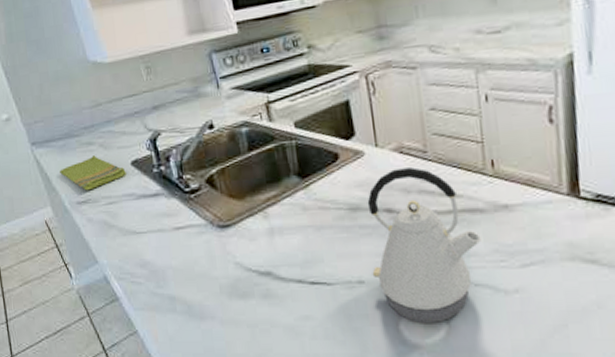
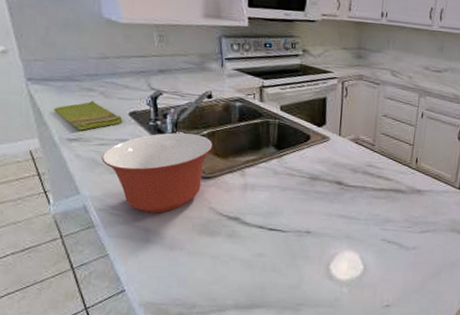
mixing bowl: none [112,175,226,277] -> present [102,132,213,213]
kettle: present [367,167,481,323] -> none [317,154,399,265]

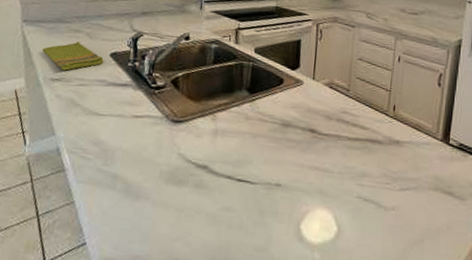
mixing bowl: present [102,132,213,213] -> none [79,74,187,158]

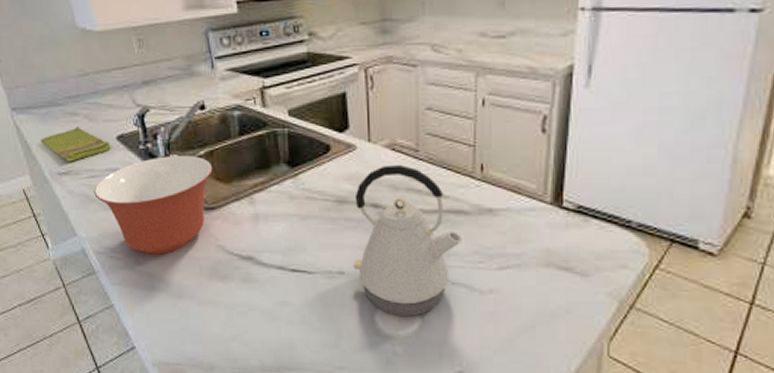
mixing bowl: none [79,74,187,158] -> present [94,156,213,255]
kettle: none [288,99,376,227] -> present [353,165,463,316]

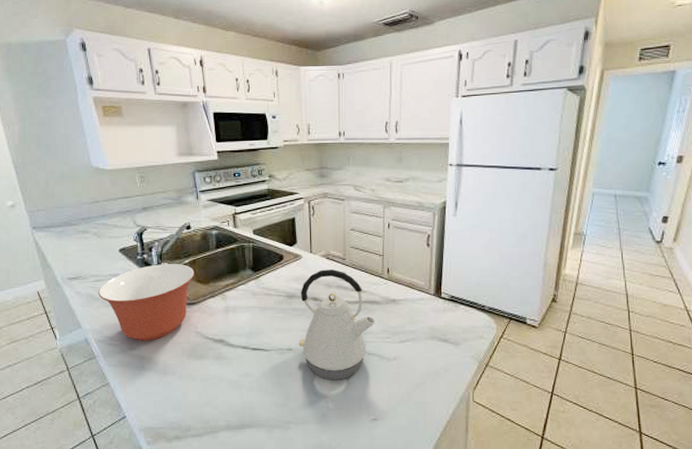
dish towel: present [41,127,111,162] -> none [56,242,114,269]

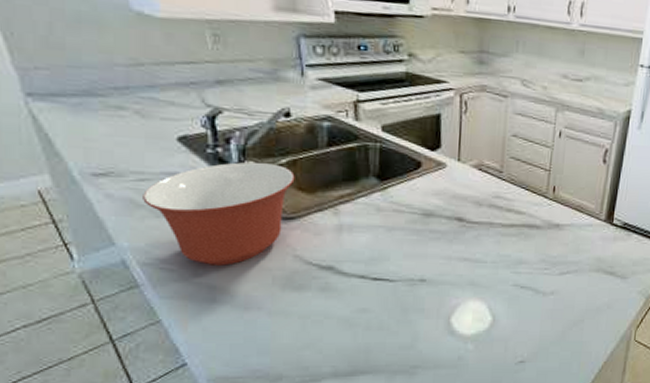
kettle: present [298,270,376,380] -> none [434,183,533,317]

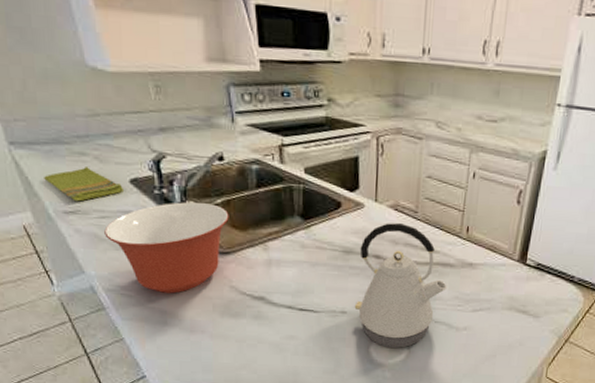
dish towel: none [69,122,169,162] -> present [44,167,123,202]
kettle: none [434,183,533,317] -> present [354,223,447,348]

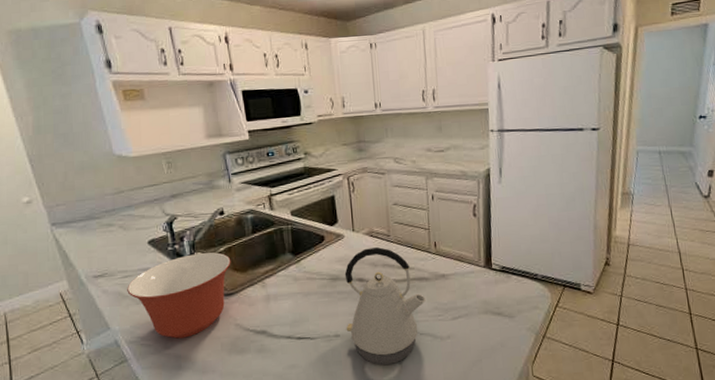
dish towel: present [44,167,123,202] -> none [78,235,143,266]

